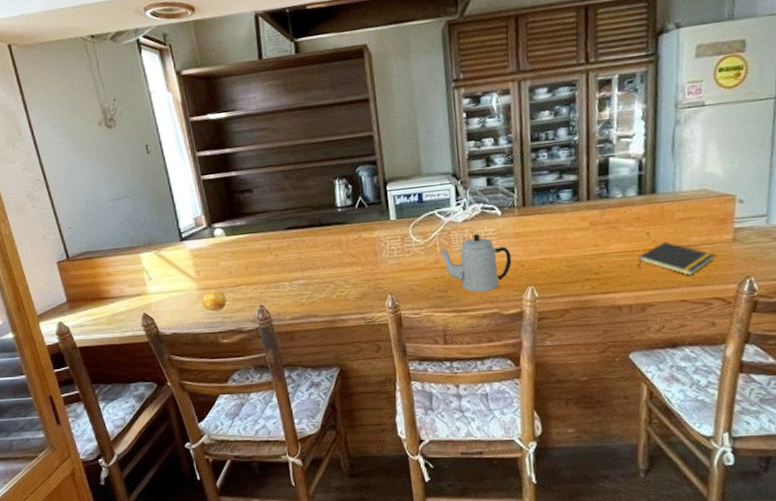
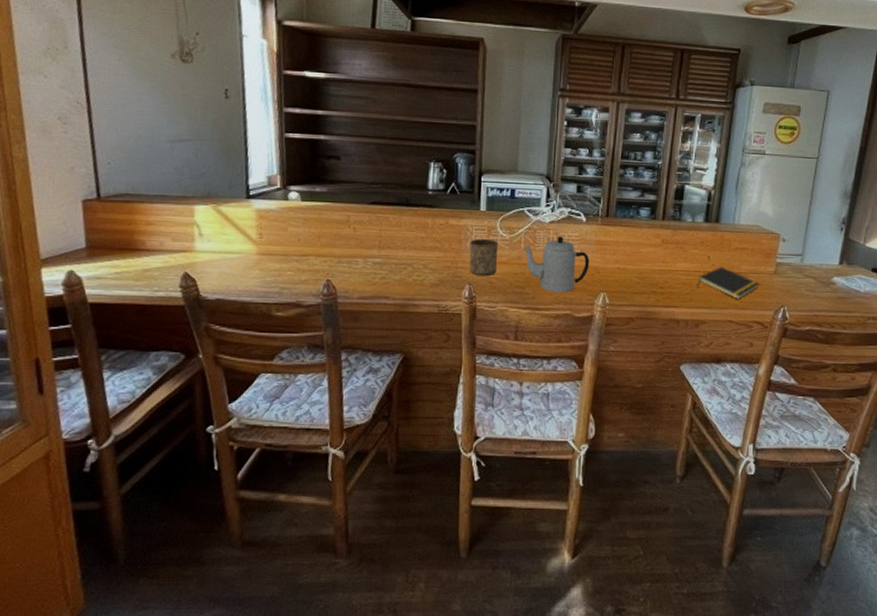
fruit: present [202,289,227,312] -> none [259,256,289,280]
cup: none [385,247,417,284] -> present [469,239,499,275]

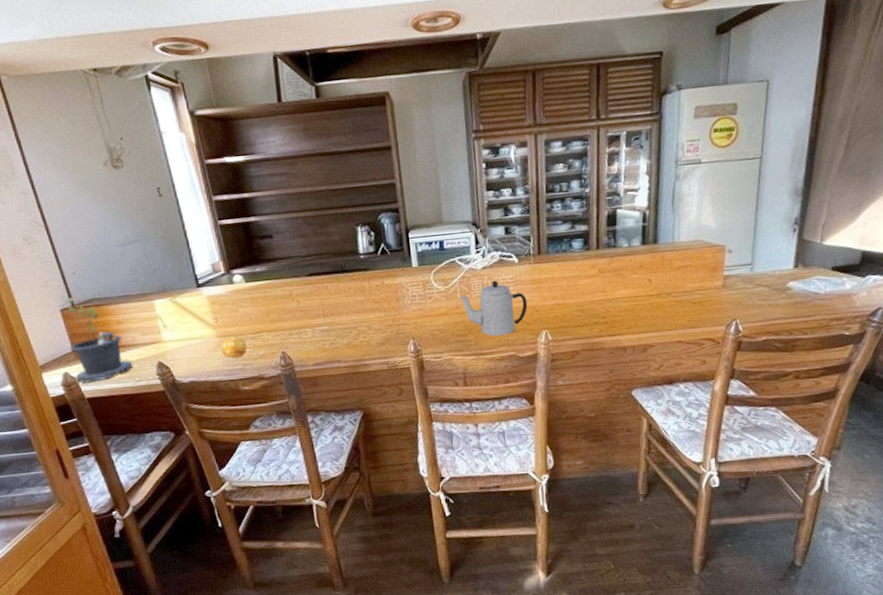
potted plant: none [80,188,154,286] -> present [66,296,133,383]
fruit: none [259,256,289,280] -> present [221,336,247,359]
cup: present [469,239,499,275] -> none [407,293,438,329]
notepad: present [697,266,760,299] -> none [640,287,708,319]

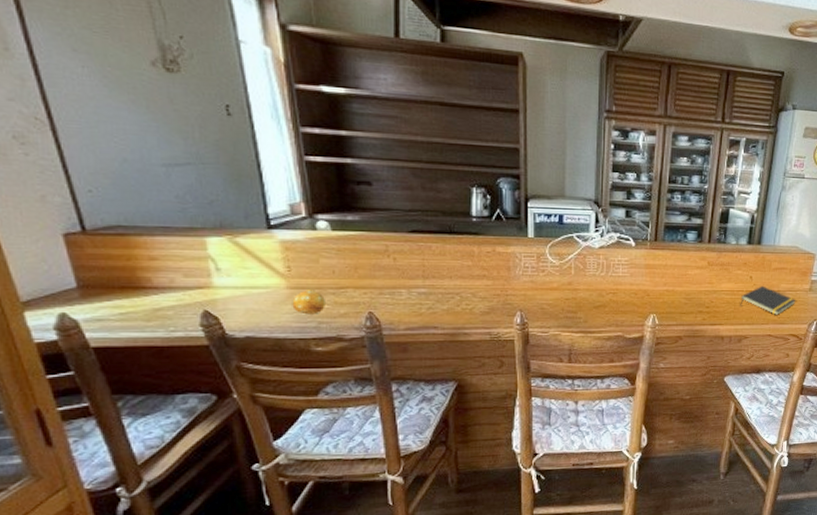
potted plant: present [66,296,133,383] -> none [73,219,167,328]
teapot: present [459,280,528,336] -> none [573,261,639,316]
notepad: none [640,287,708,319] -> present [740,285,796,315]

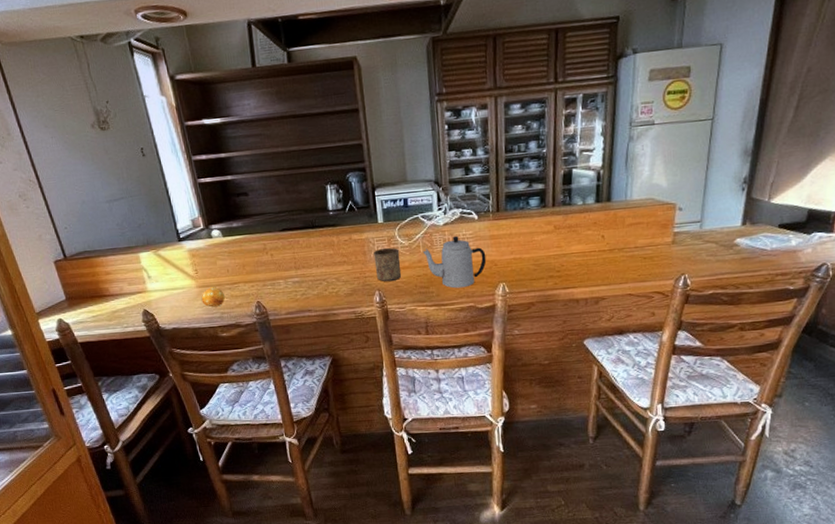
cup: none [519,266,549,301] -> present [373,248,402,281]
teapot: none [573,261,639,316] -> present [422,235,487,289]
notepad: present [740,285,796,315] -> none [593,243,658,273]

